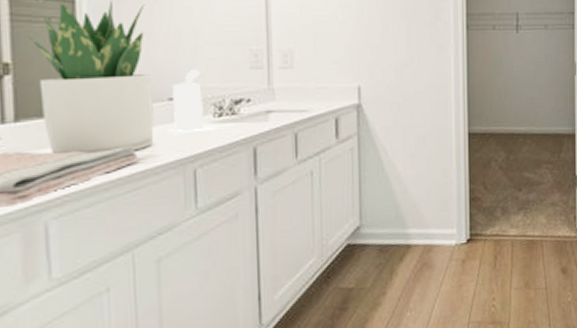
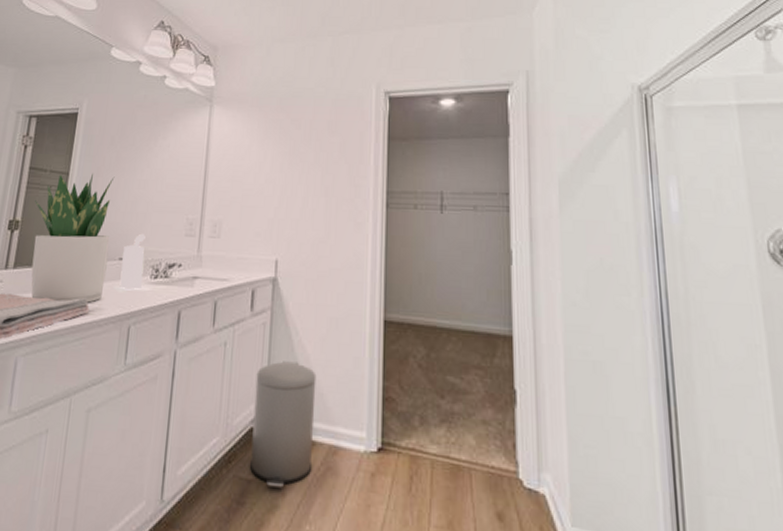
pedal bin: none [348,180,409,290] -> present [250,361,317,488]

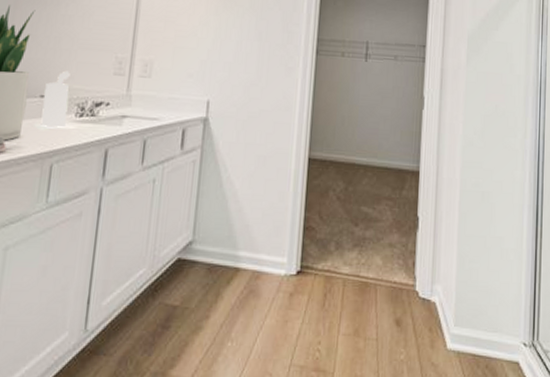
pedal bin: present [250,361,317,488] -> none [176,196,243,311]

